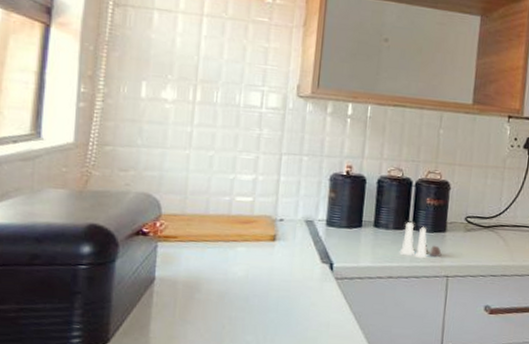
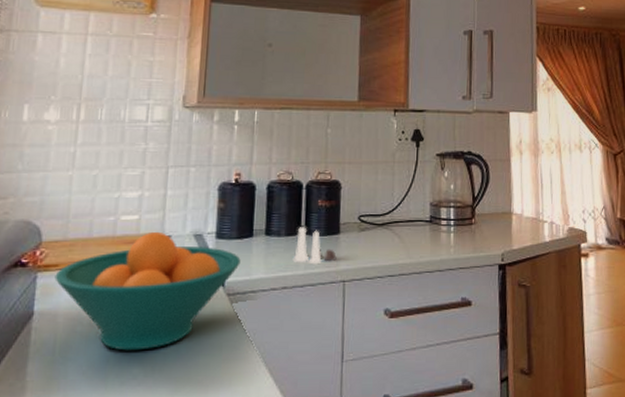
fruit bowl: none [174,214,349,321] -> present [54,232,241,351]

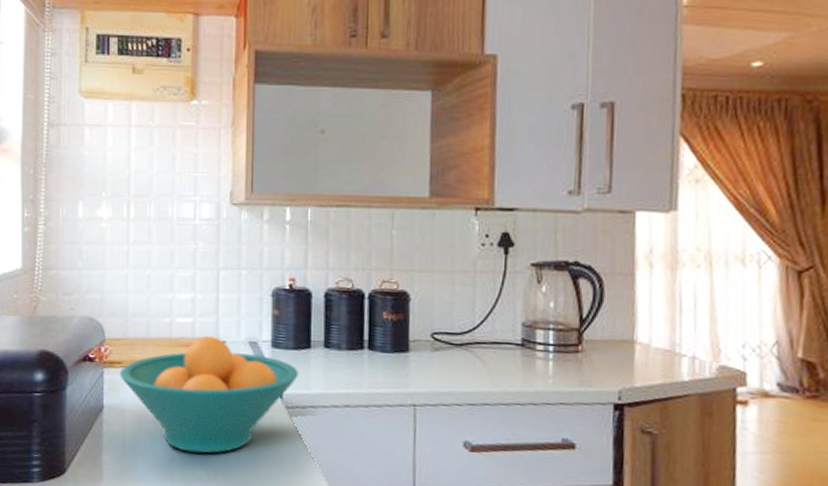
salt and pepper shaker set: present [292,226,337,265] -> none [355,340,406,384]

